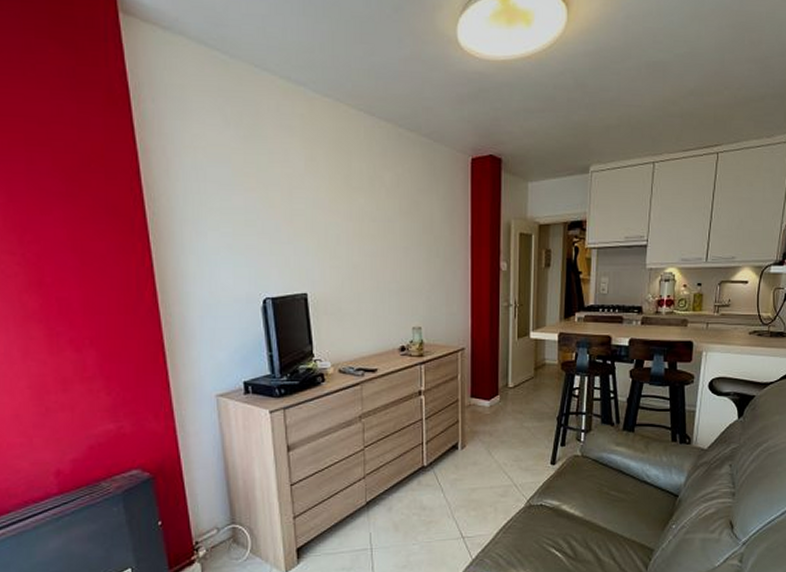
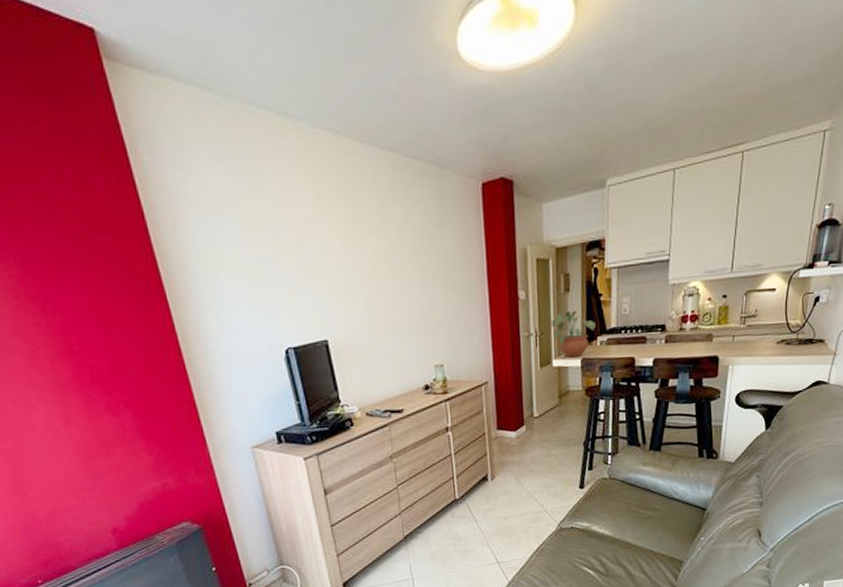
potted plant: none [530,282,574,331] -> present [550,308,596,358]

